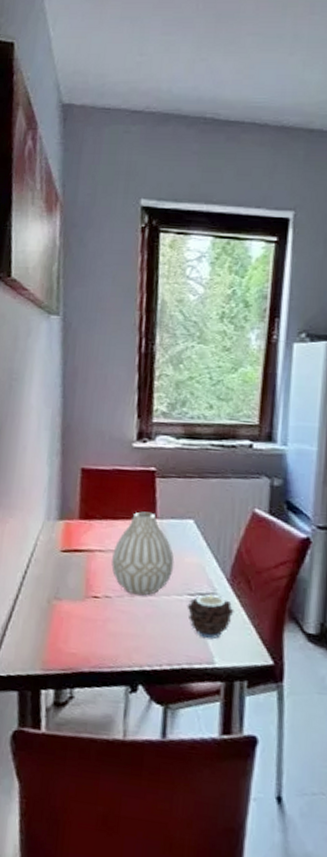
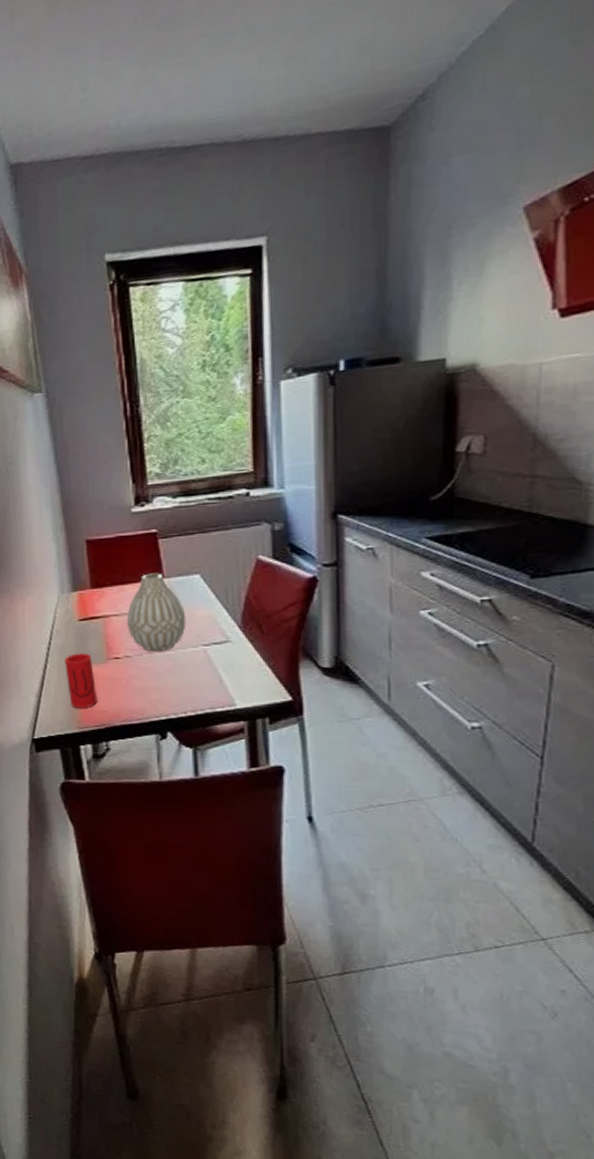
cup: none [38,586,69,649] -> present [65,653,98,709]
candle: present [187,594,234,640] -> none [203,642,249,684]

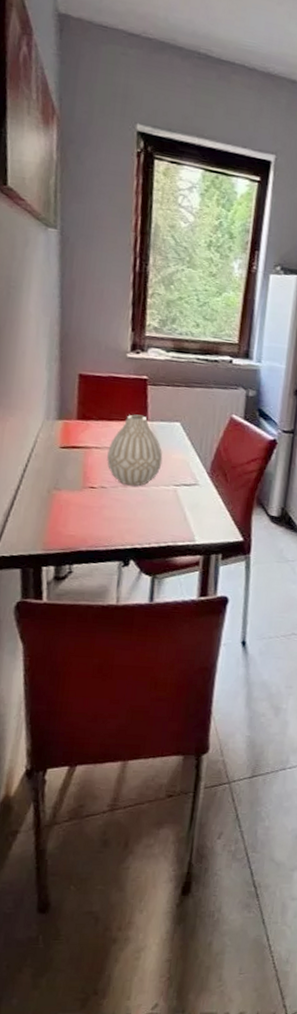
cup: present [65,653,98,709] -> none [38,478,68,532]

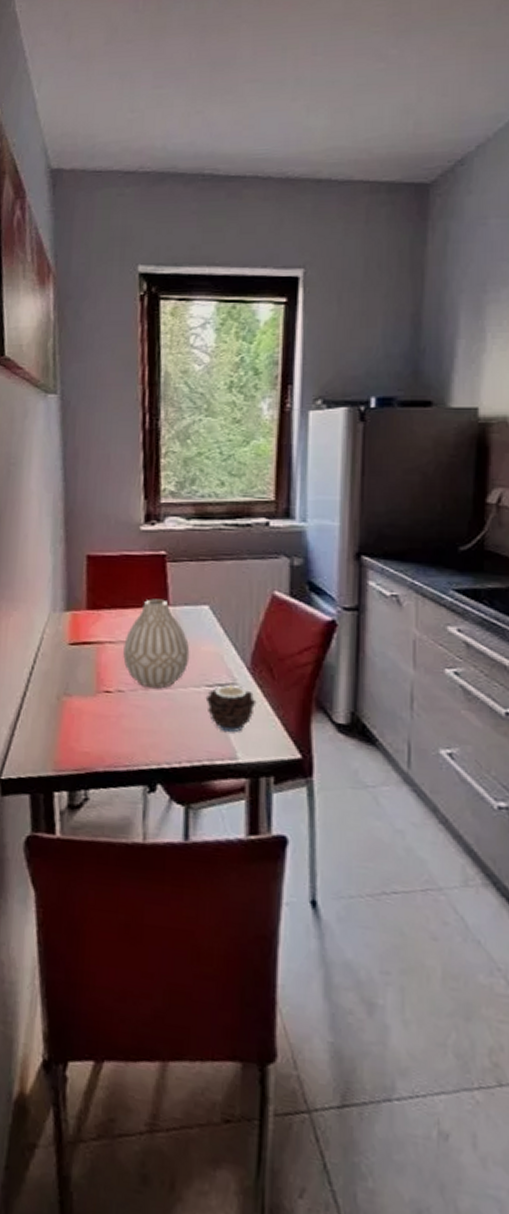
candle: none [173,484,213,522] -> present [205,684,257,733]

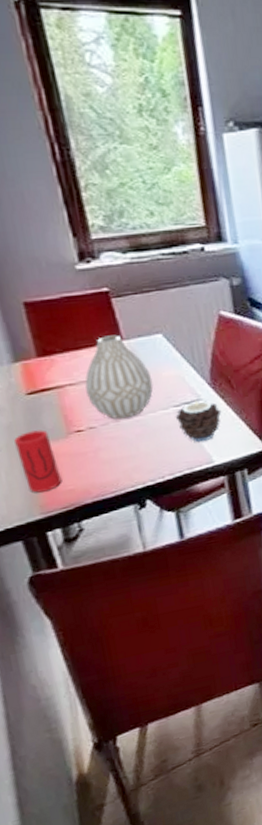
cup: none [47,682,81,748] -> present [14,430,62,493]

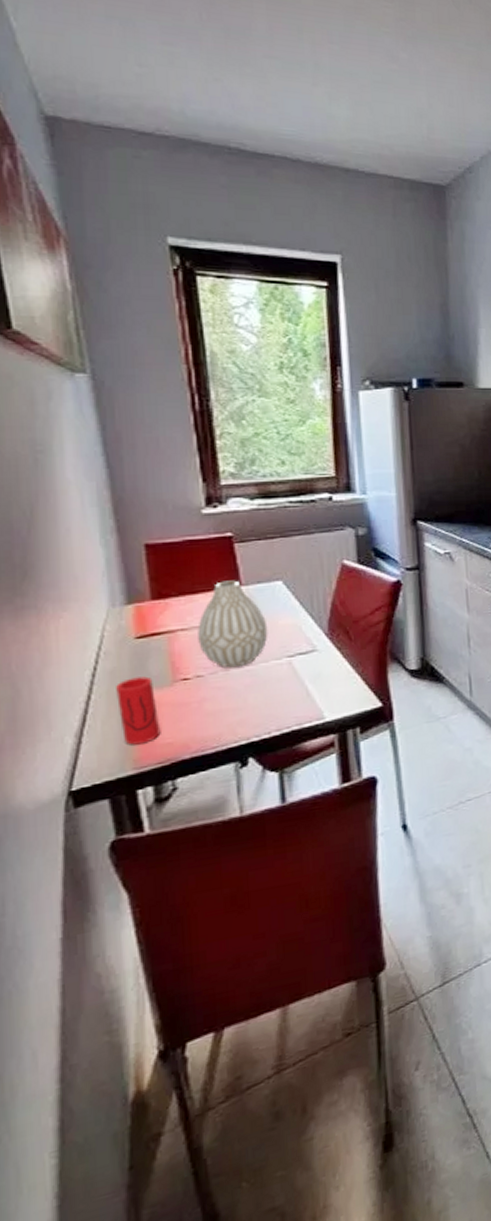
candle: present [175,400,222,443] -> none [288,651,337,696]

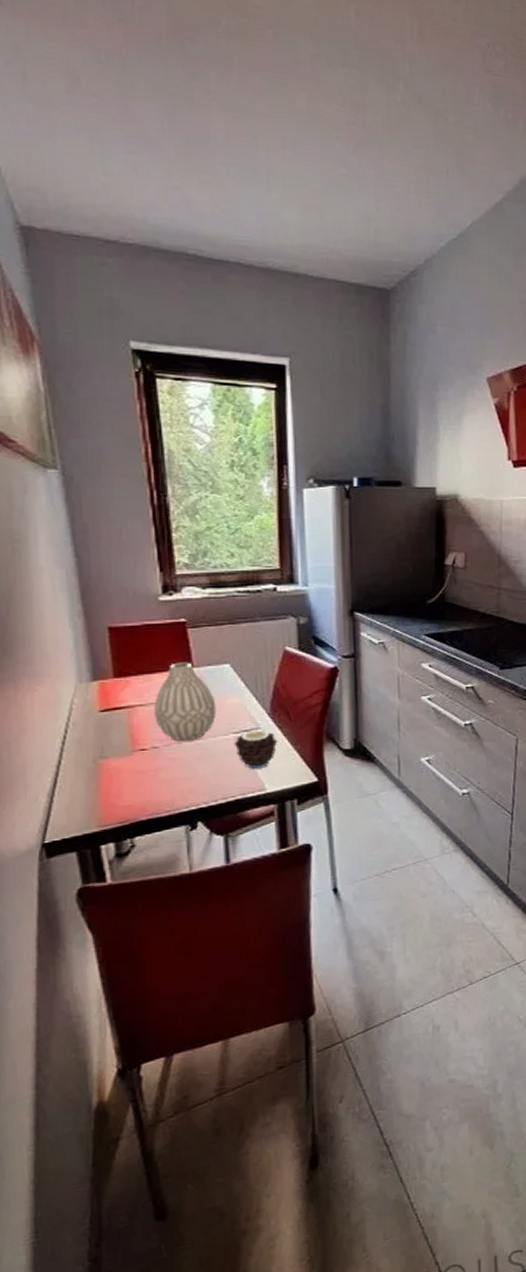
cup: present [116,676,161,745] -> none [83,746,121,806]
candle: none [288,651,337,696] -> present [234,729,278,770]

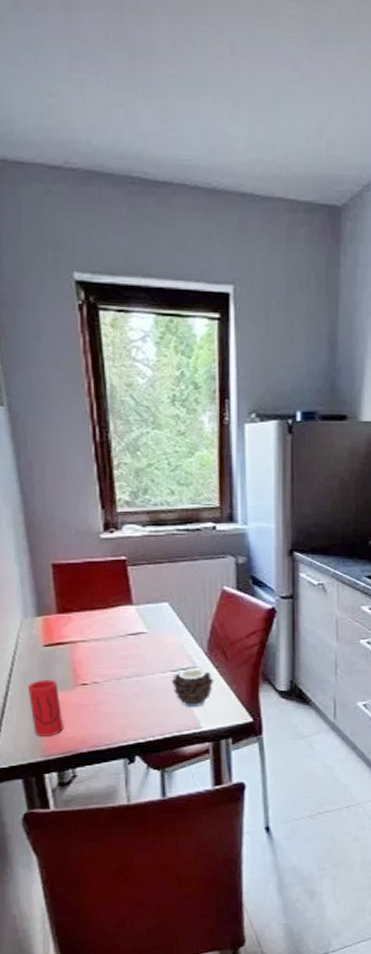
cup: none [83,746,121,806] -> present [28,679,64,737]
vase: present [154,662,217,741] -> none [95,600,155,678]

